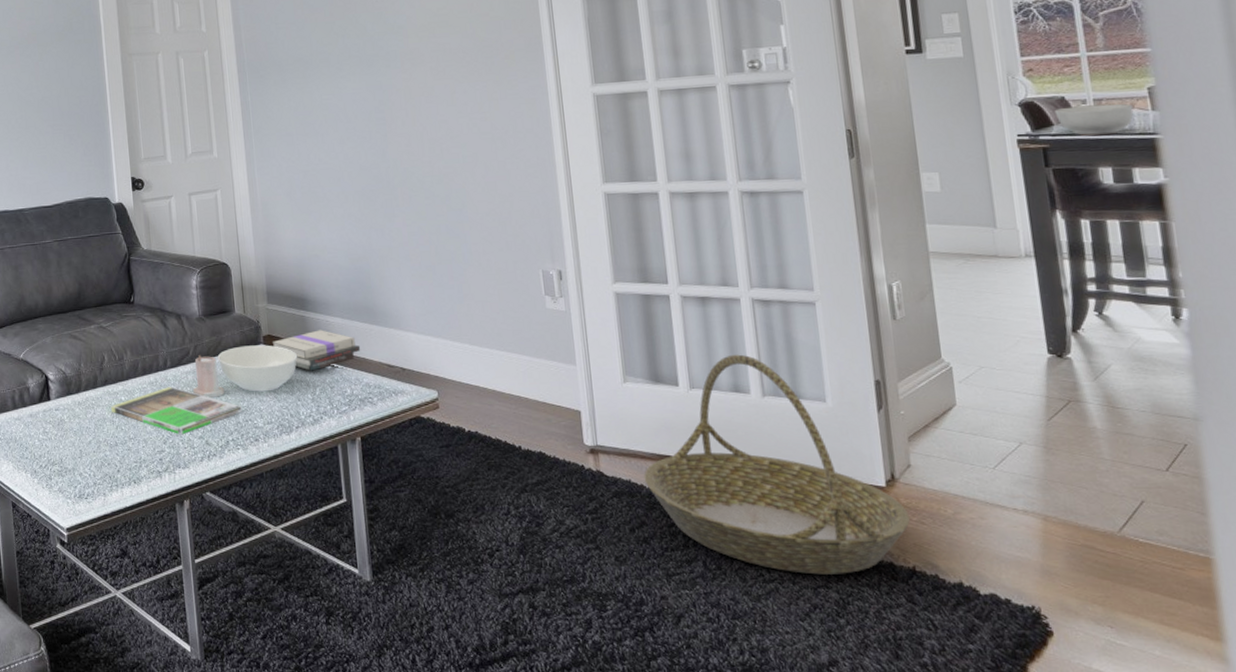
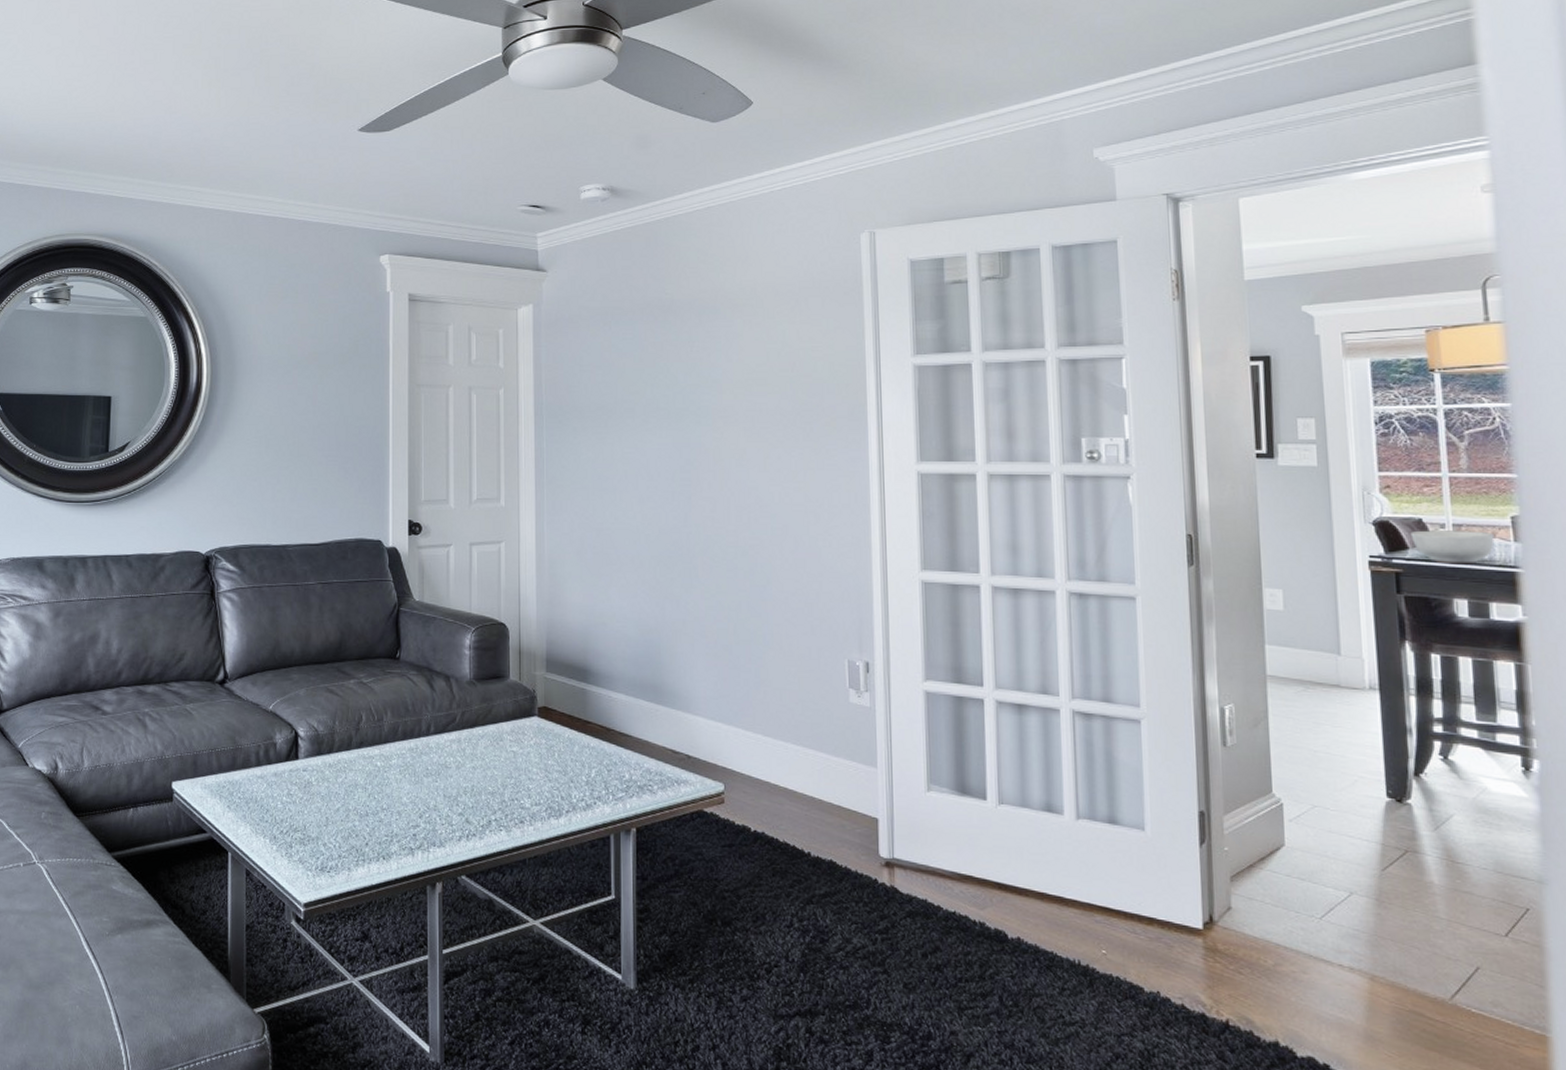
magazine: present [111,386,243,435] -> none [365,754,510,810]
candle: present [193,355,225,399] -> none [457,723,492,772]
bowl: present [217,345,298,392] -> none [486,716,575,769]
books: present [272,330,361,371] -> none [547,705,644,751]
basket: present [644,354,910,575] -> none [941,770,1226,1023]

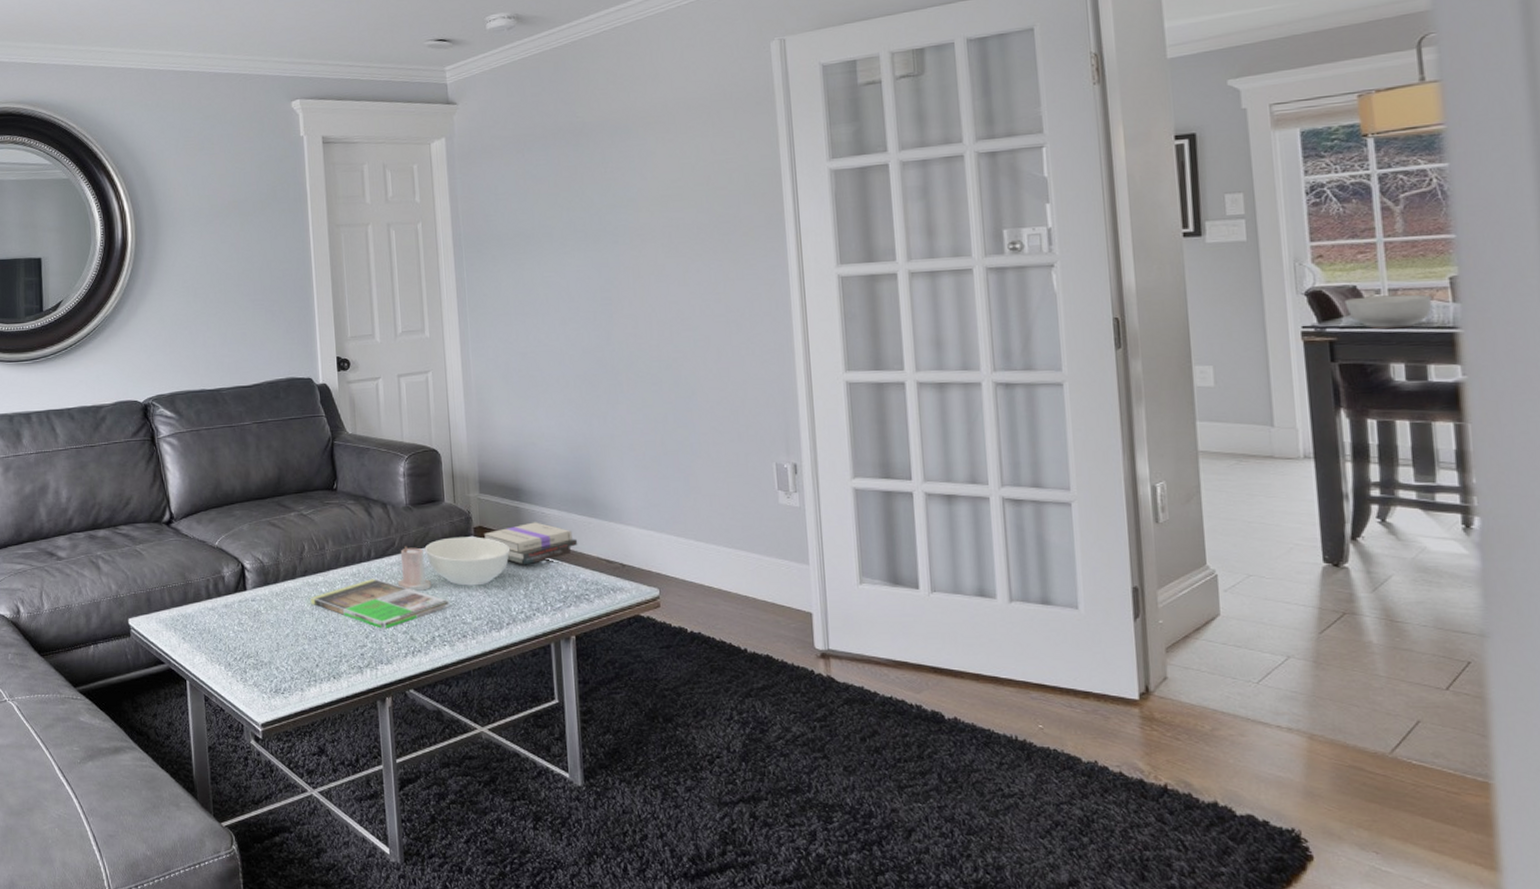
magazine: none [365,754,510,810] -> present [311,578,451,630]
candle: none [457,723,492,772] -> present [398,546,432,592]
bowl: none [486,716,575,769] -> present [424,537,511,586]
books: none [547,705,644,751] -> present [483,522,578,565]

